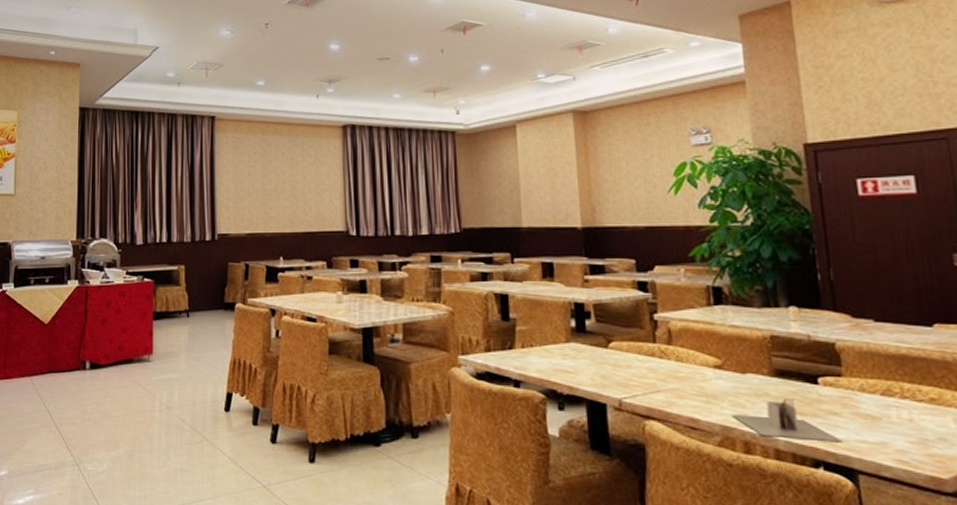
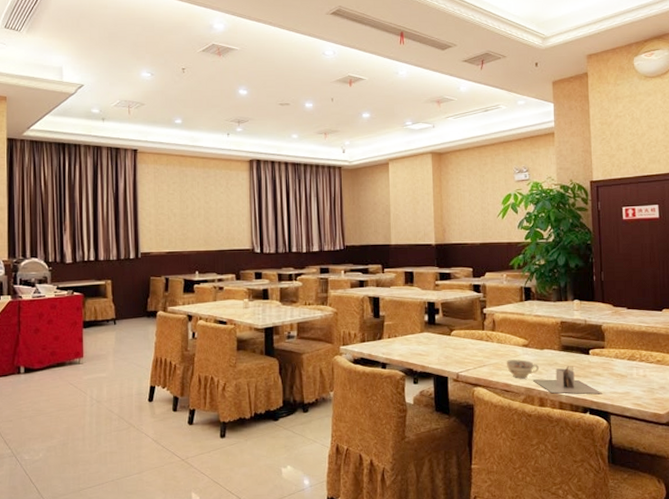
teacup: none [690,385,740,411] -> present [506,359,539,378]

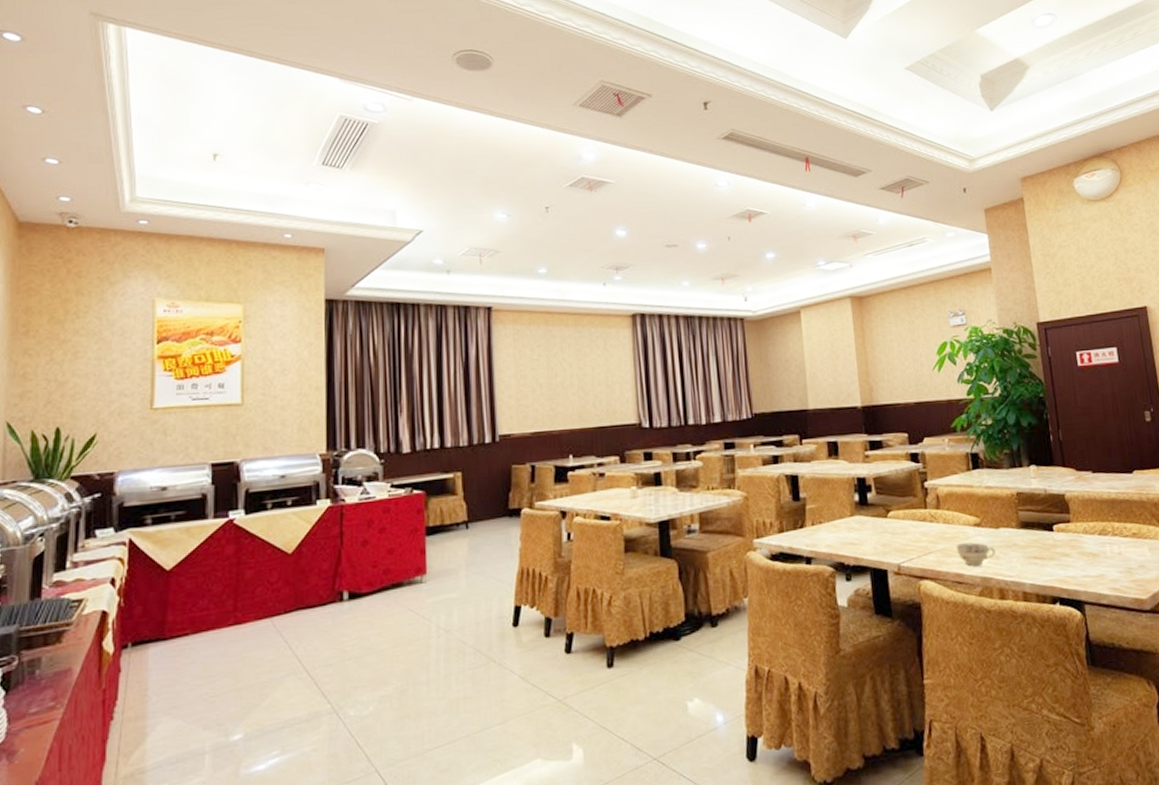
napkin holder: present [532,366,602,395] -> none [989,546,1073,582]

